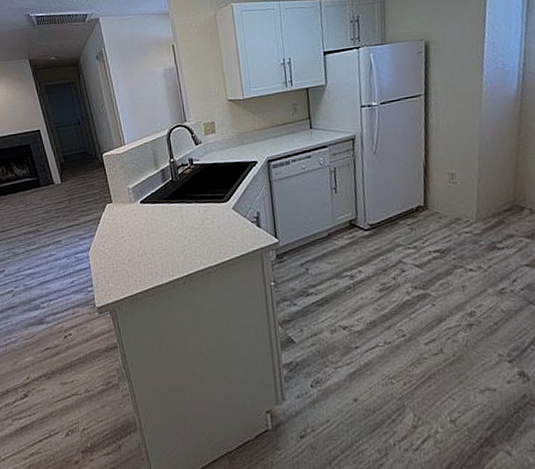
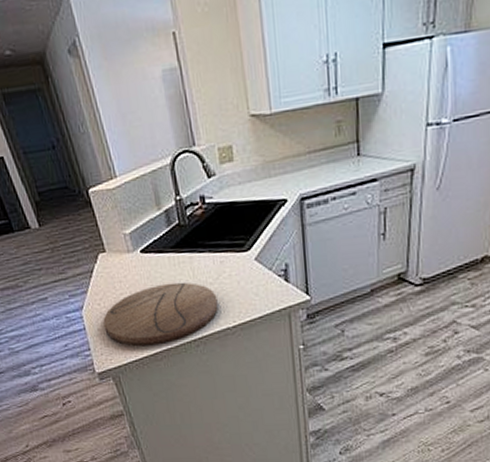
cutting board: none [106,227,202,284] -> present [103,282,219,347]

